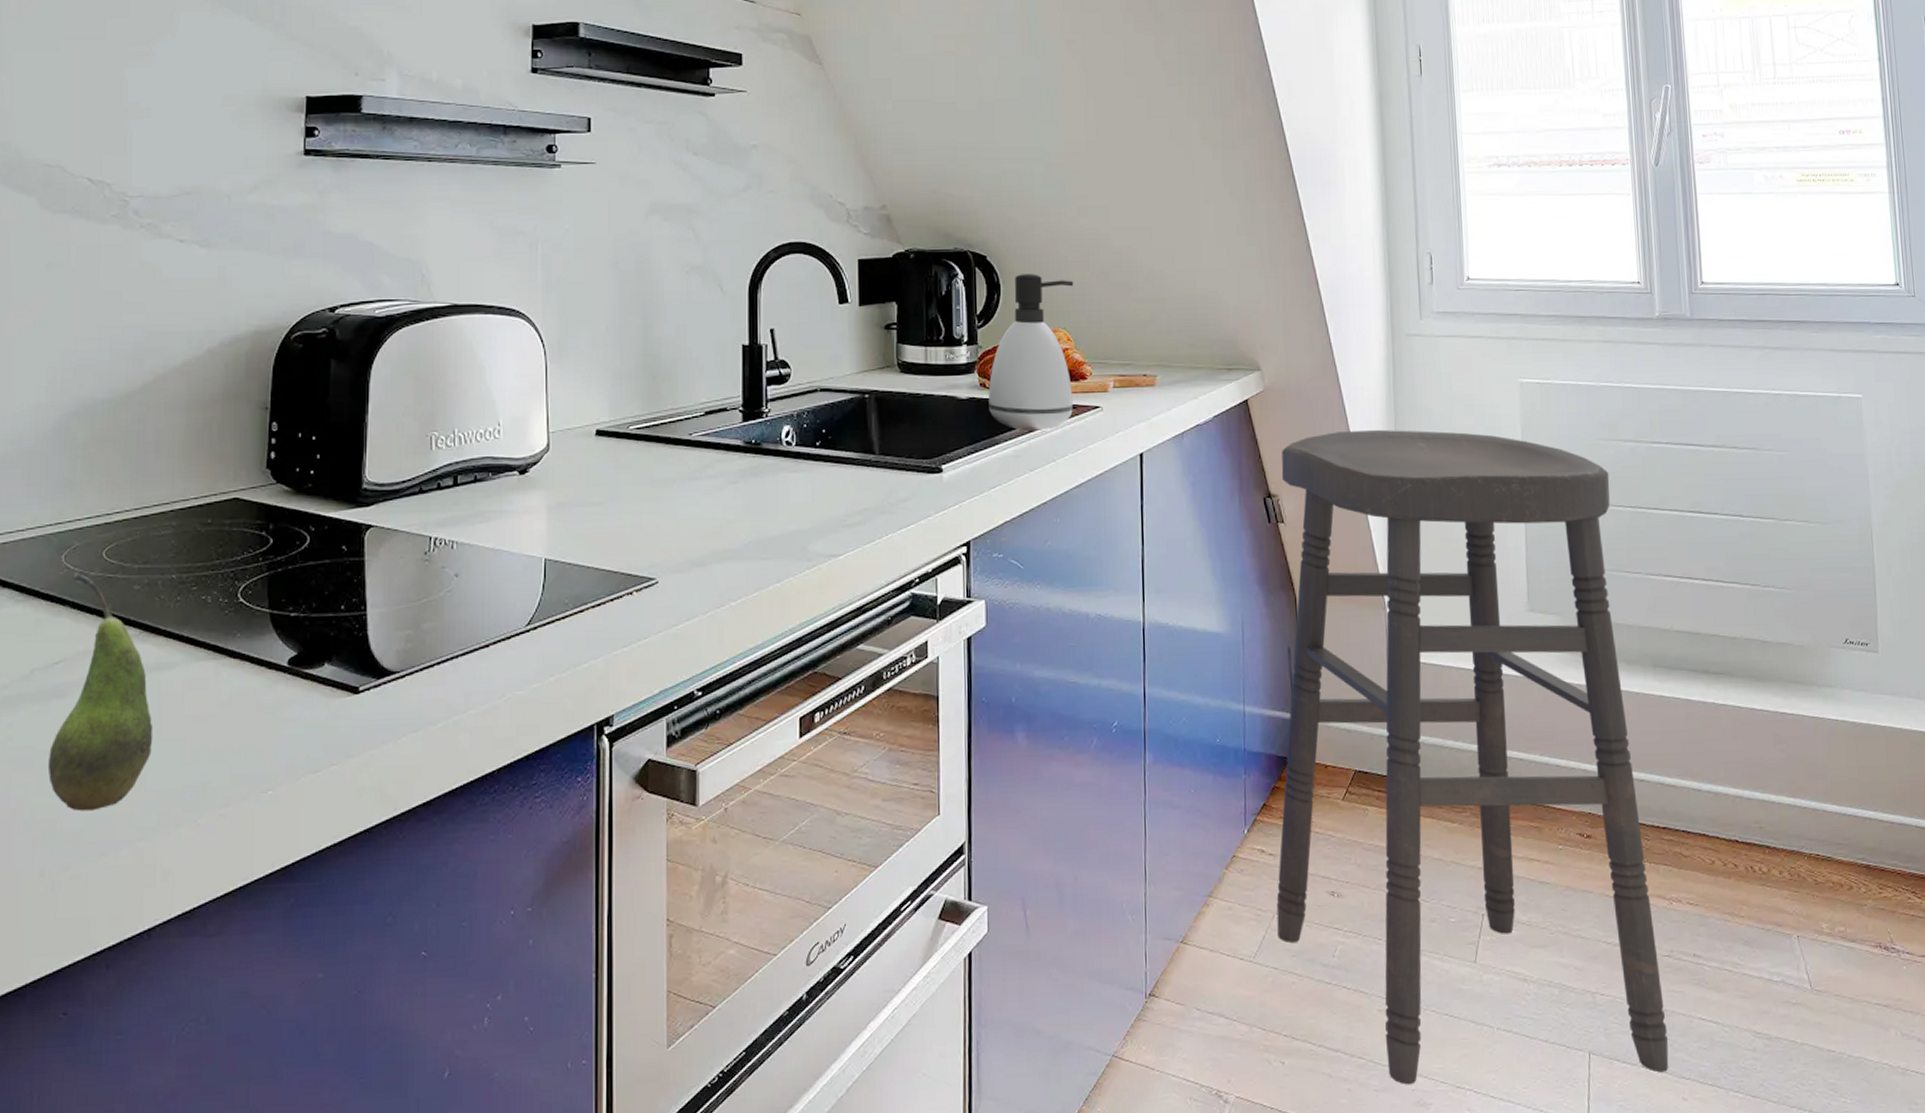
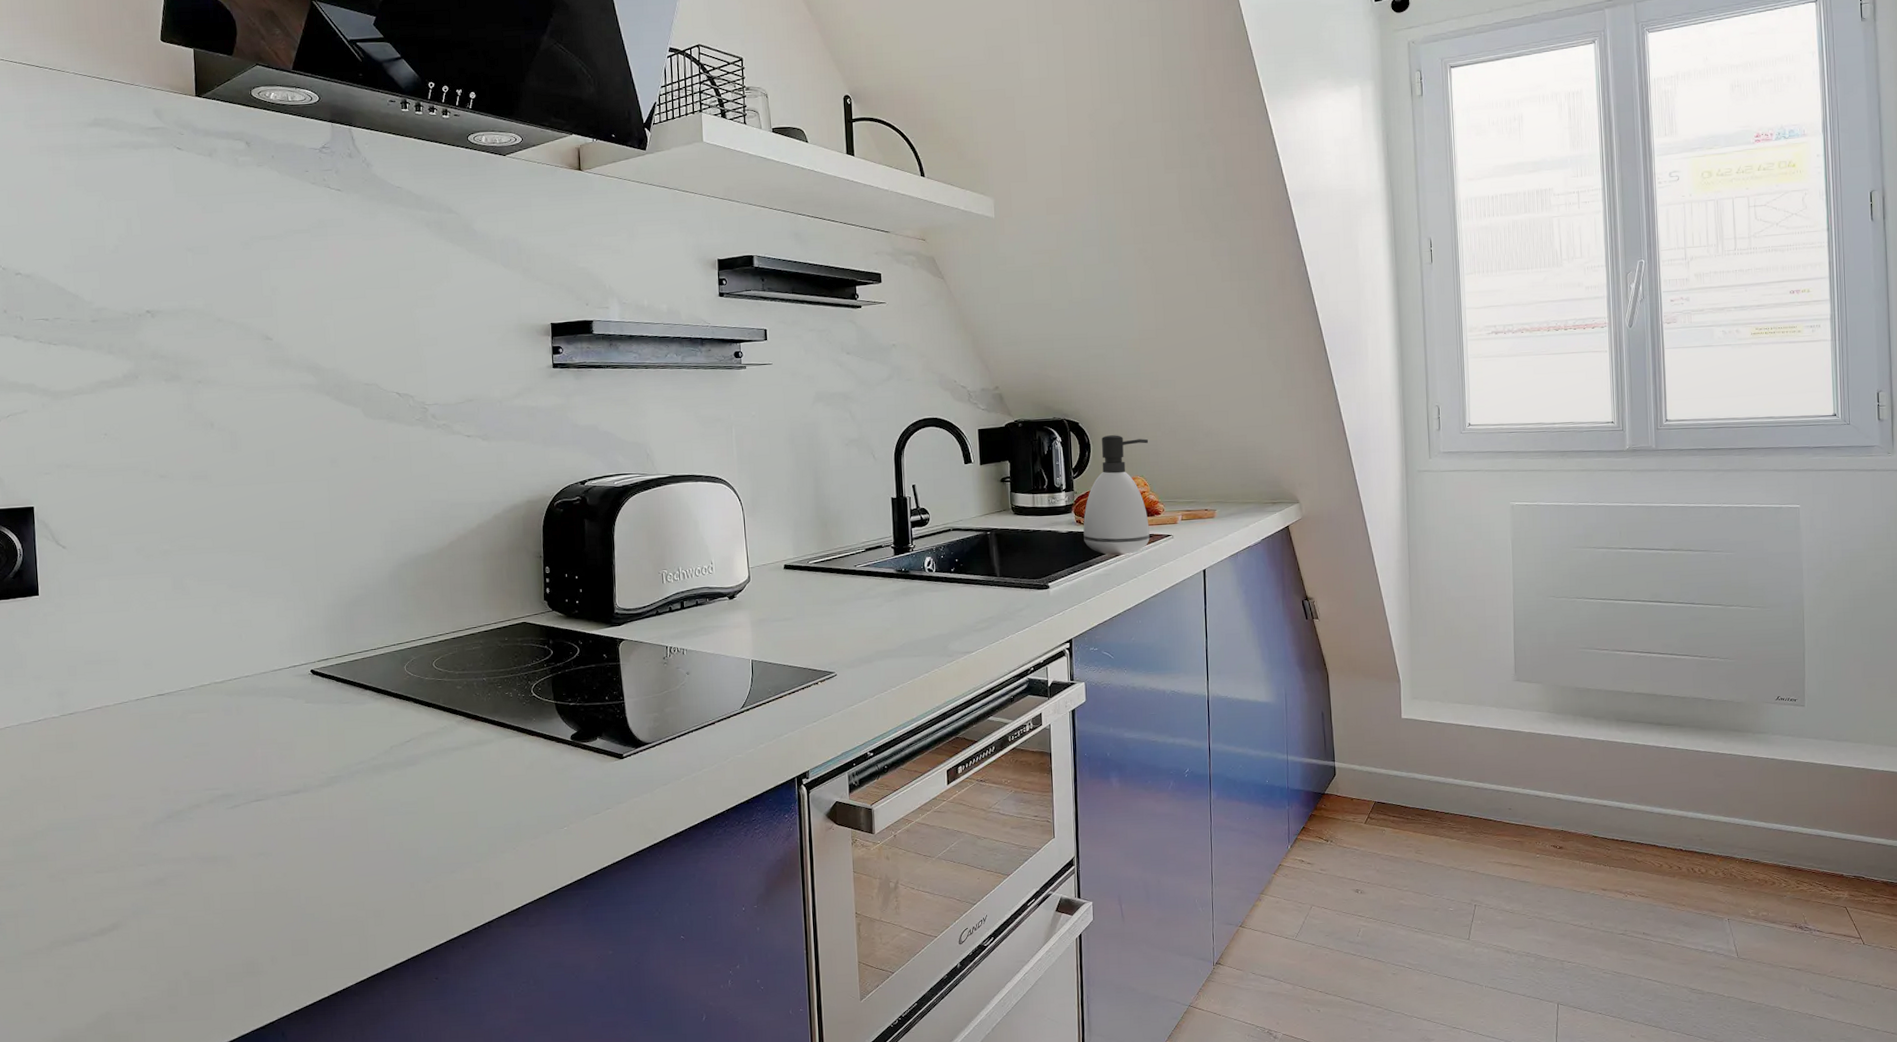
fruit: present [47,573,154,811] -> none [408,678,480,843]
stool: present [1276,429,1669,1085] -> none [1313,545,1621,1026]

